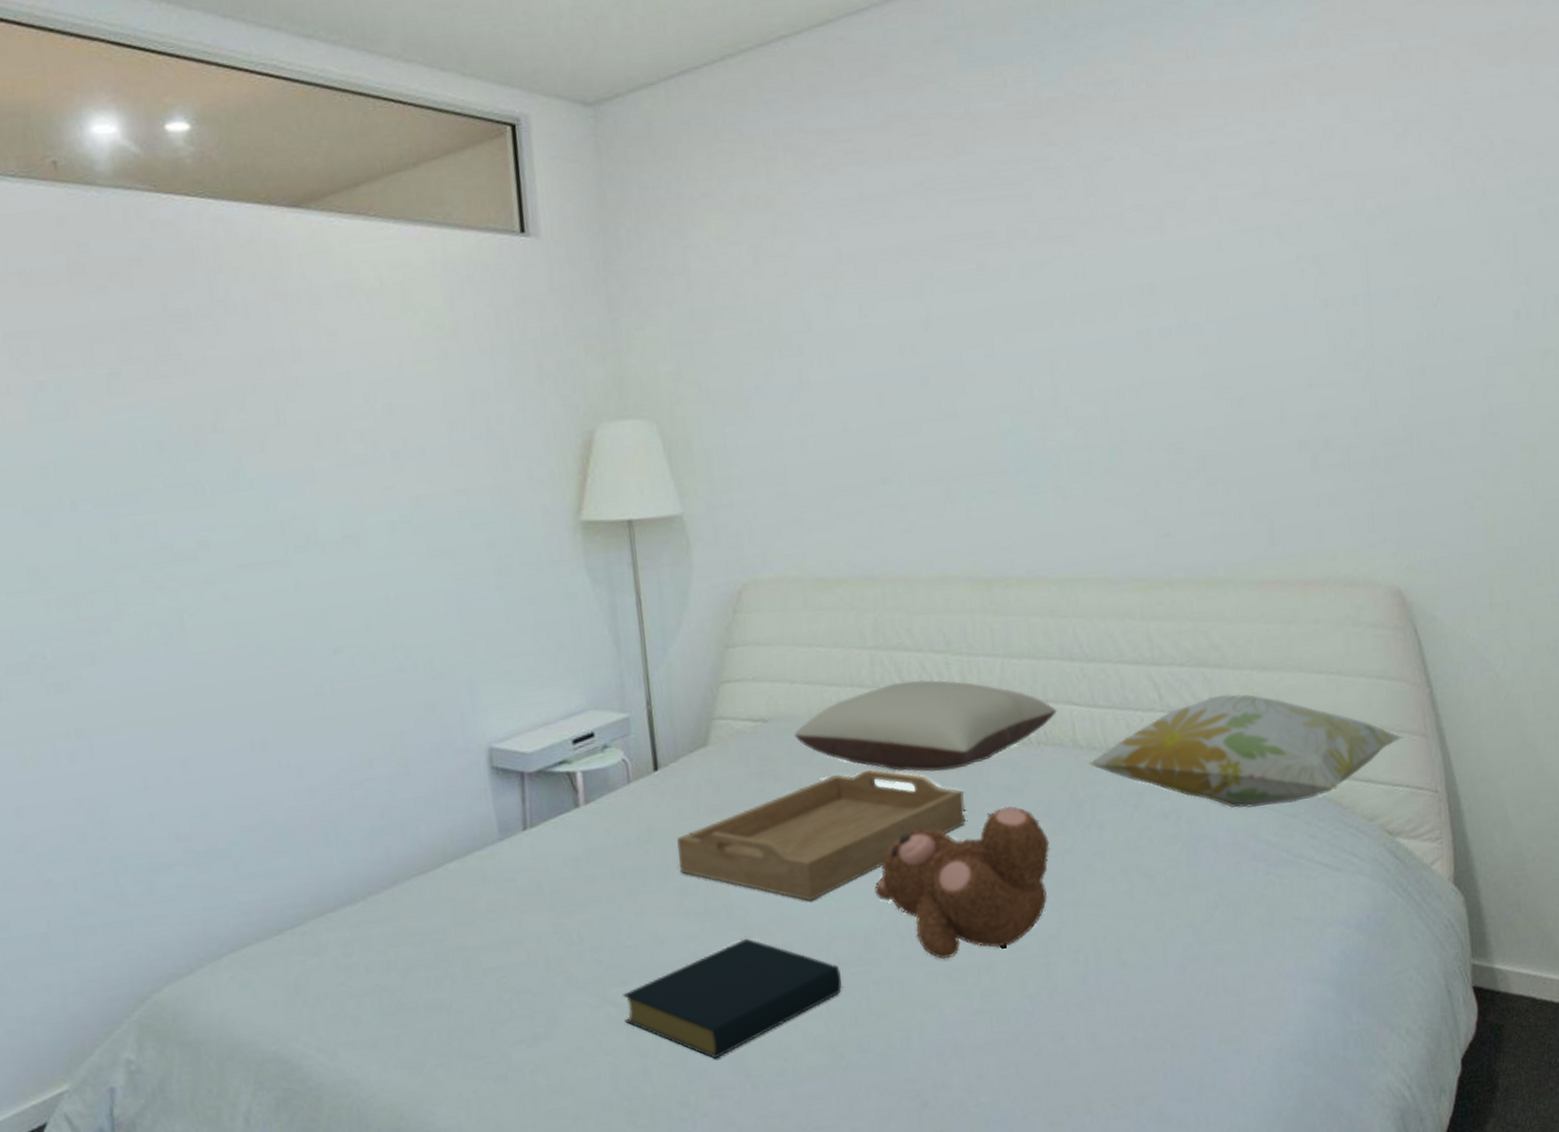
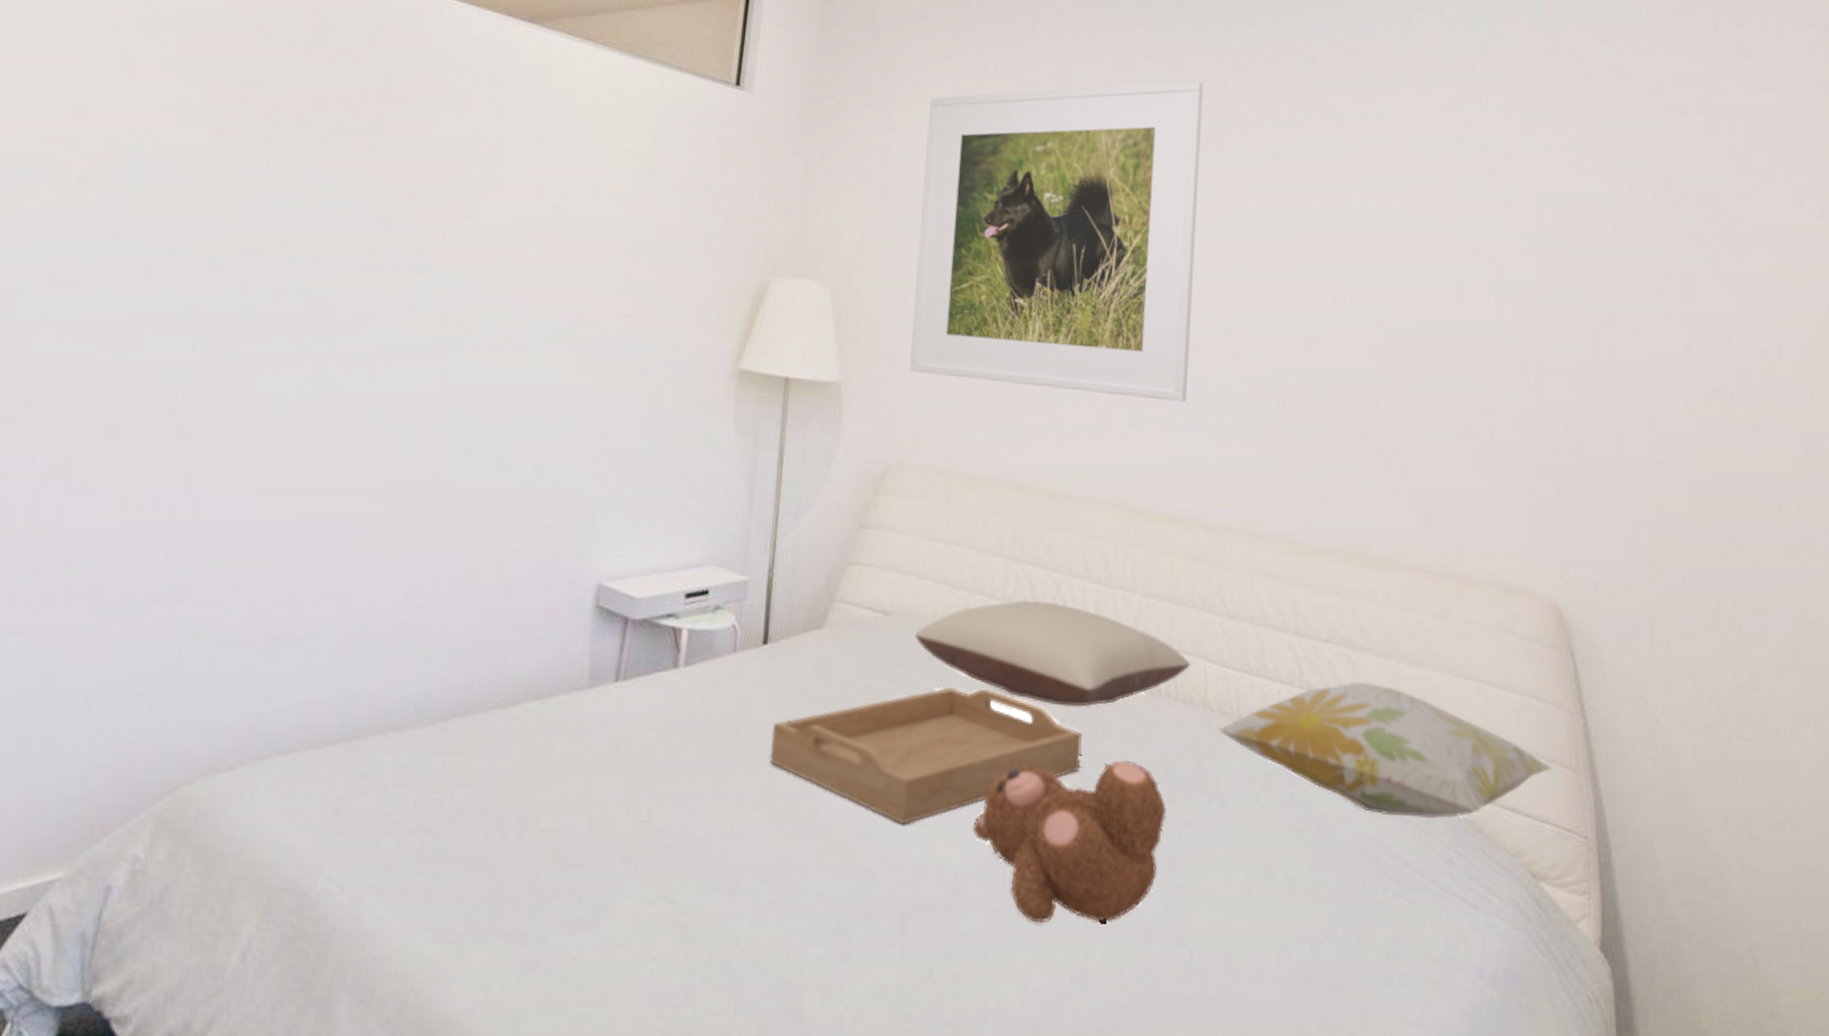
hardback book: present [621,938,842,1059] -> none [679,853,922,991]
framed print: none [723,131,1024,490] -> present [908,81,1203,402]

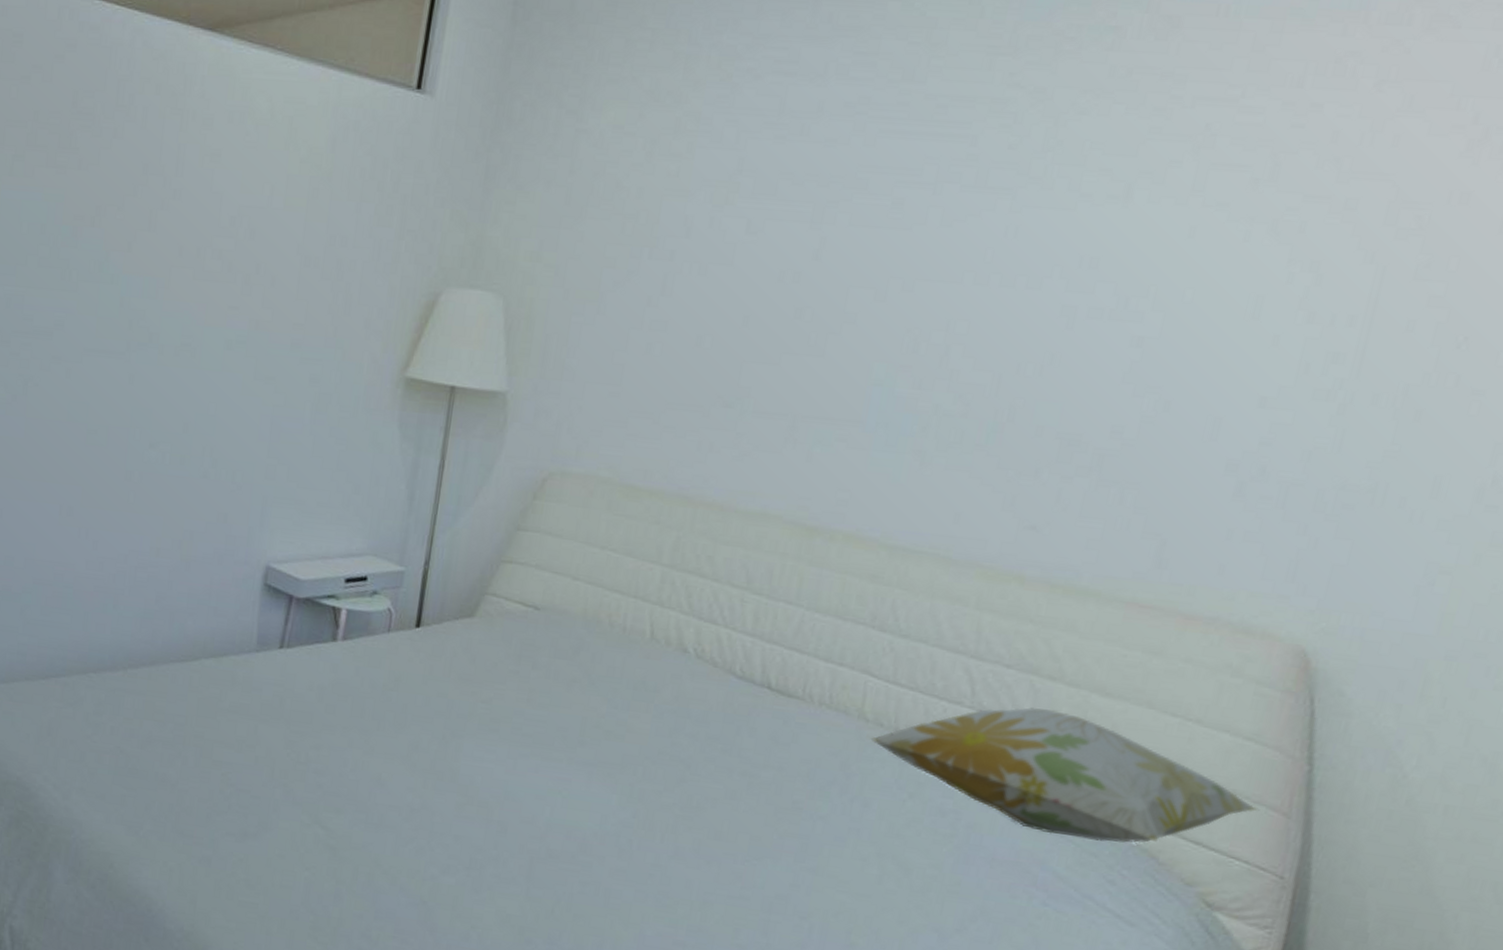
serving tray: present [769,688,1083,825] -> none [416,678,725,790]
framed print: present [908,81,1203,402] -> none [579,63,963,421]
pillow: present [915,600,1192,707] -> none [563,605,851,707]
teddy bear: present [973,760,1167,924] -> none [604,752,804,891]

